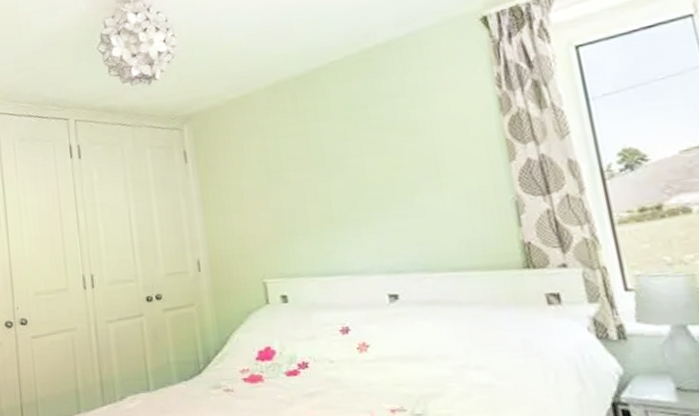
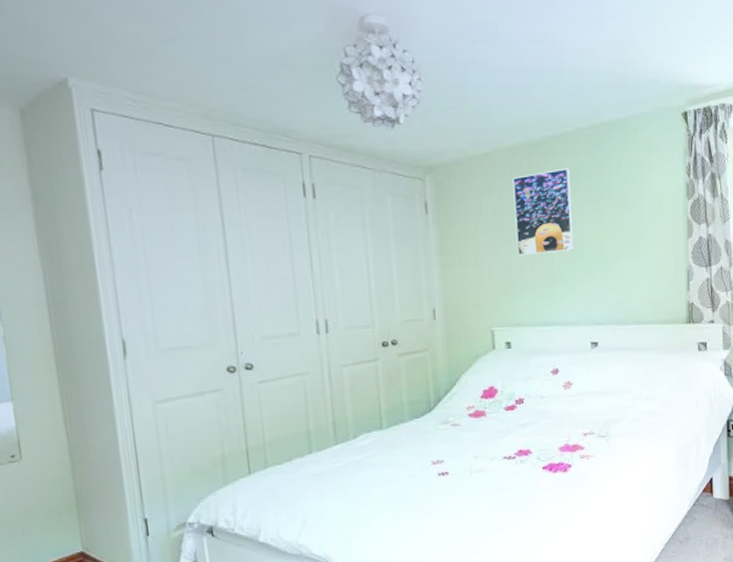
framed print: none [275,98,357,199] -> present [512,168,575,256]

